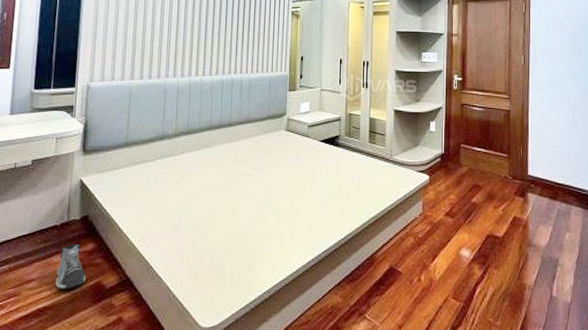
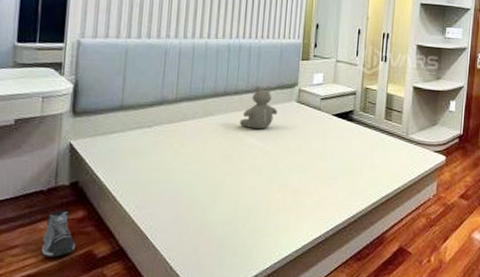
teddy bear: none [233,117,269,158] -> present [239,86,278,130]

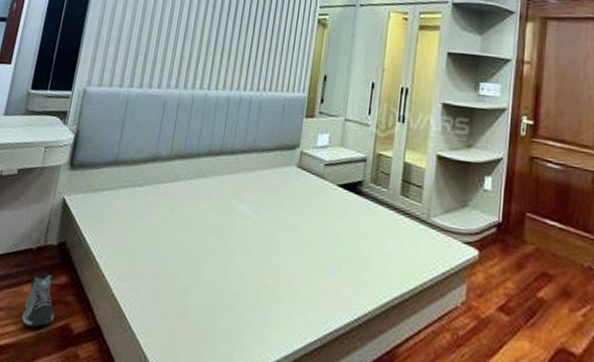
teddy bear: present [239,86,278,130] -> none [232,146,276,198]

